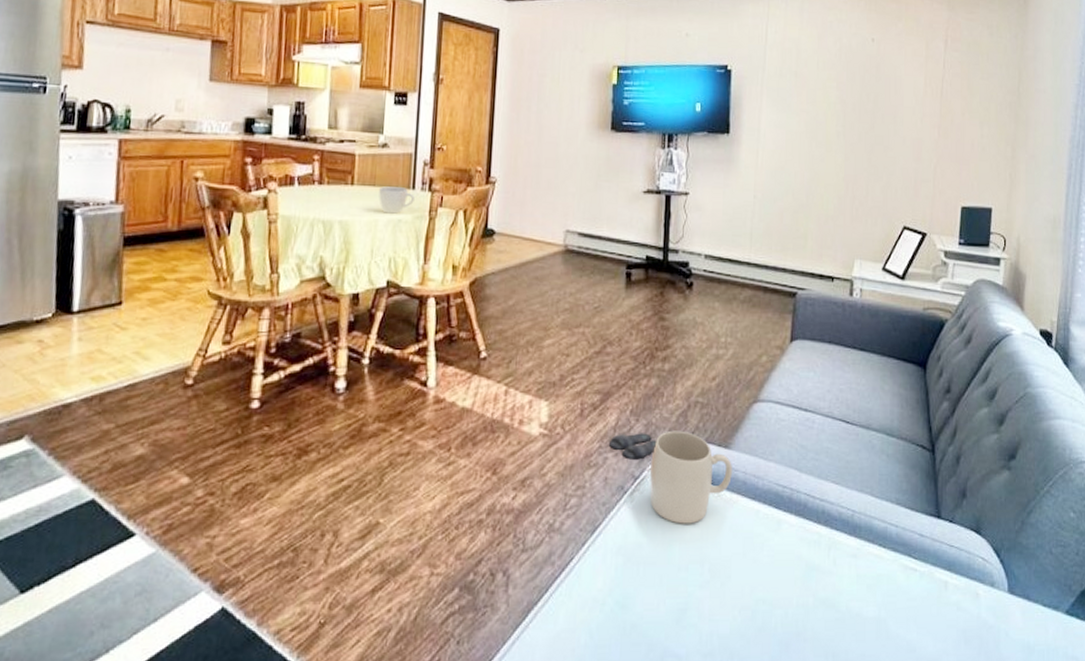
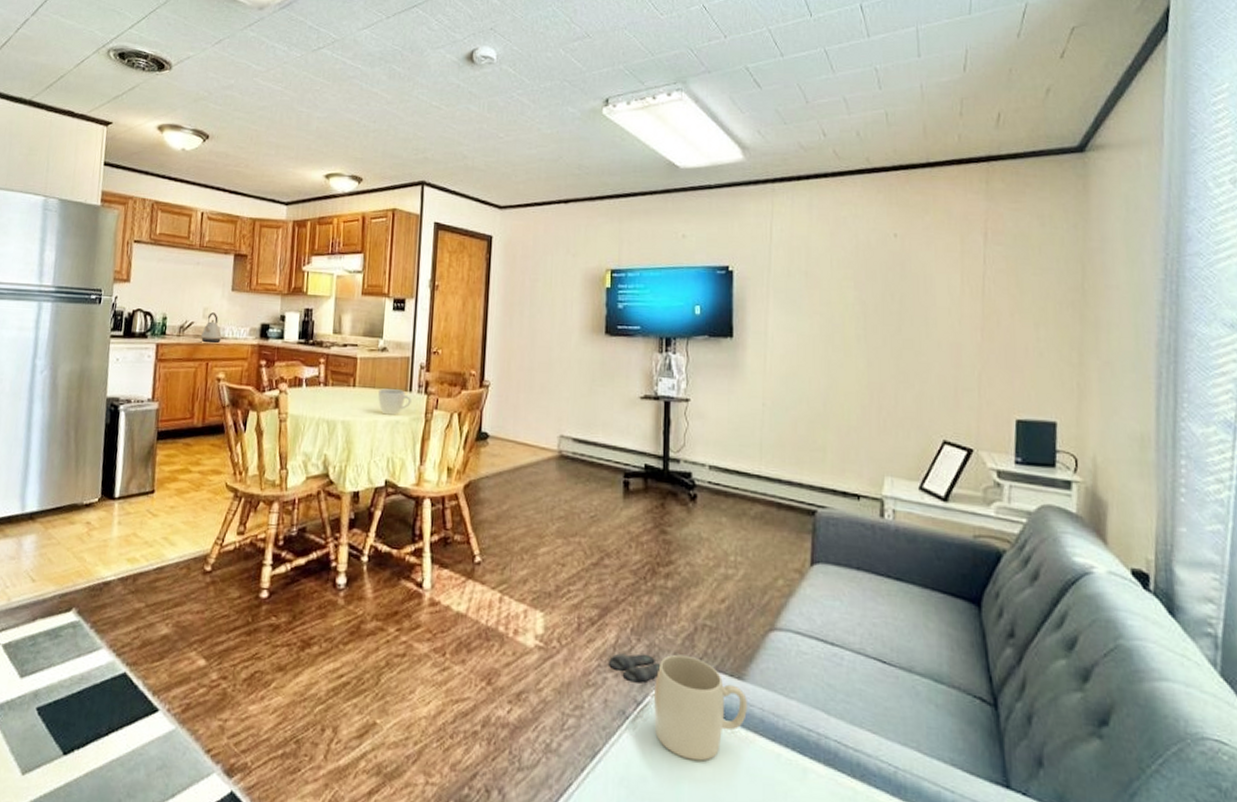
kettle: none [174,105,199,140] -> present [201,312,222,344]

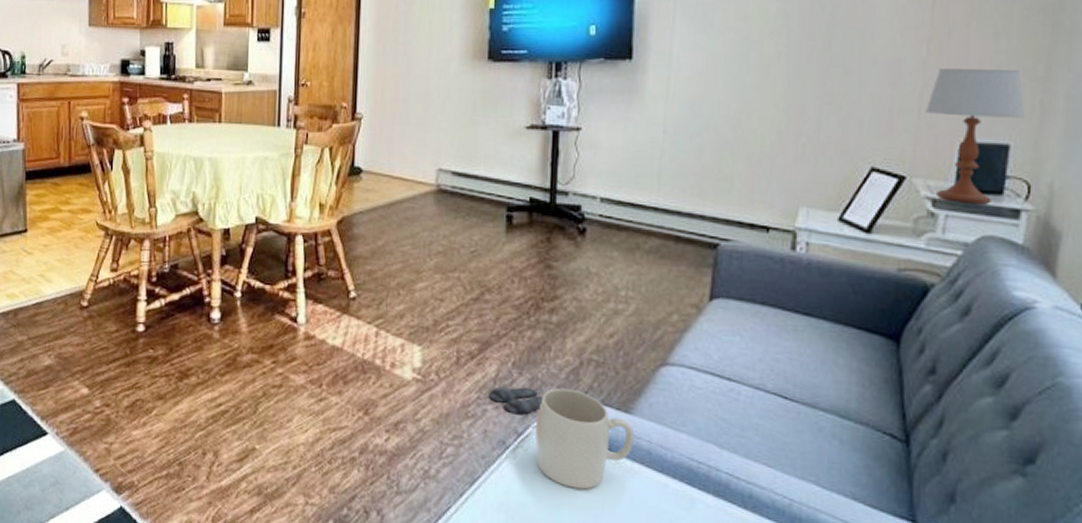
kettle: present [201,312,222,344] -> none [61,49,82,82]
cup: present [378,389,411,415] -> none [245,124,280,151]
table lamp: none [985,353,1065,476] -> present [926,69,1024,204]

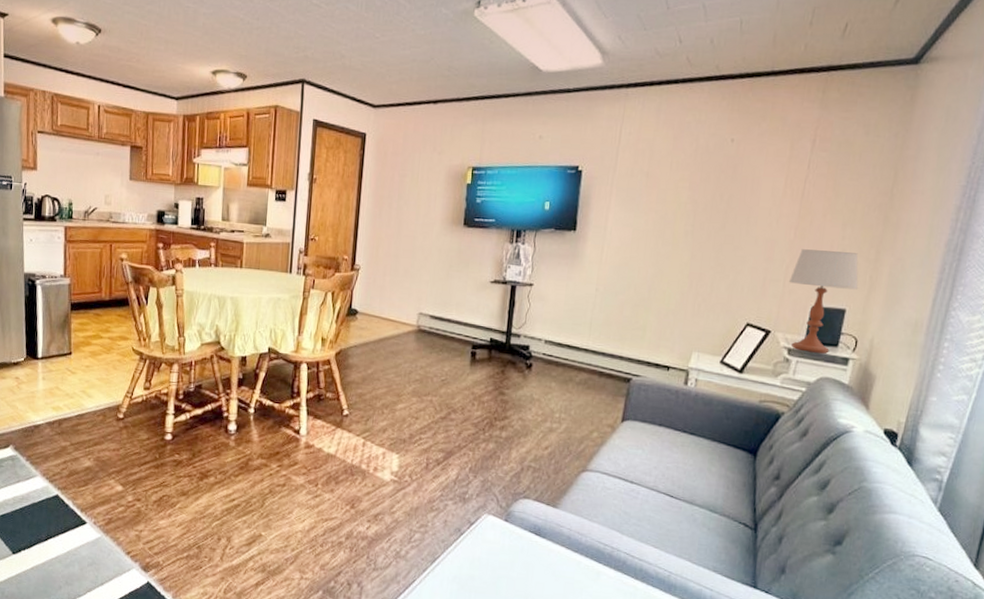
slippers: present [489,385,544,415] -> none [450,485,492,509]
mug: present [535,387,634,490] -> none [483,488,559,566]

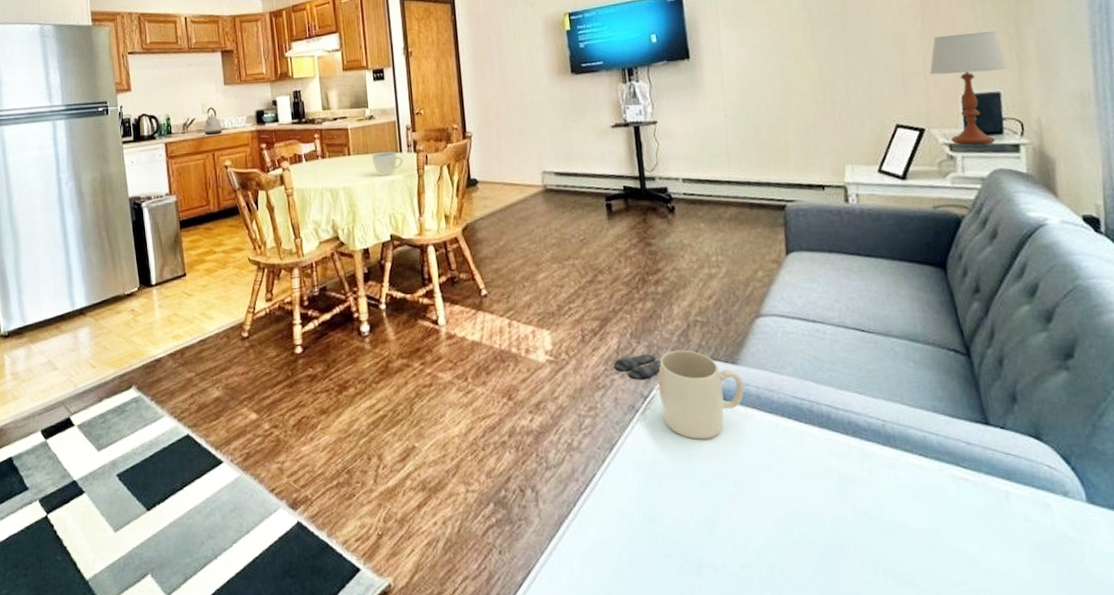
kettle: none [104,199,122,228] -> present [204,107,222,136]
cup: none [262,270,291,293] -> present [372,152,403,176]
slippers: none [450,485,492,509] -> present [614,354,662,380]
mug: none [483,488,559,566] -> present [658,349,744,440]

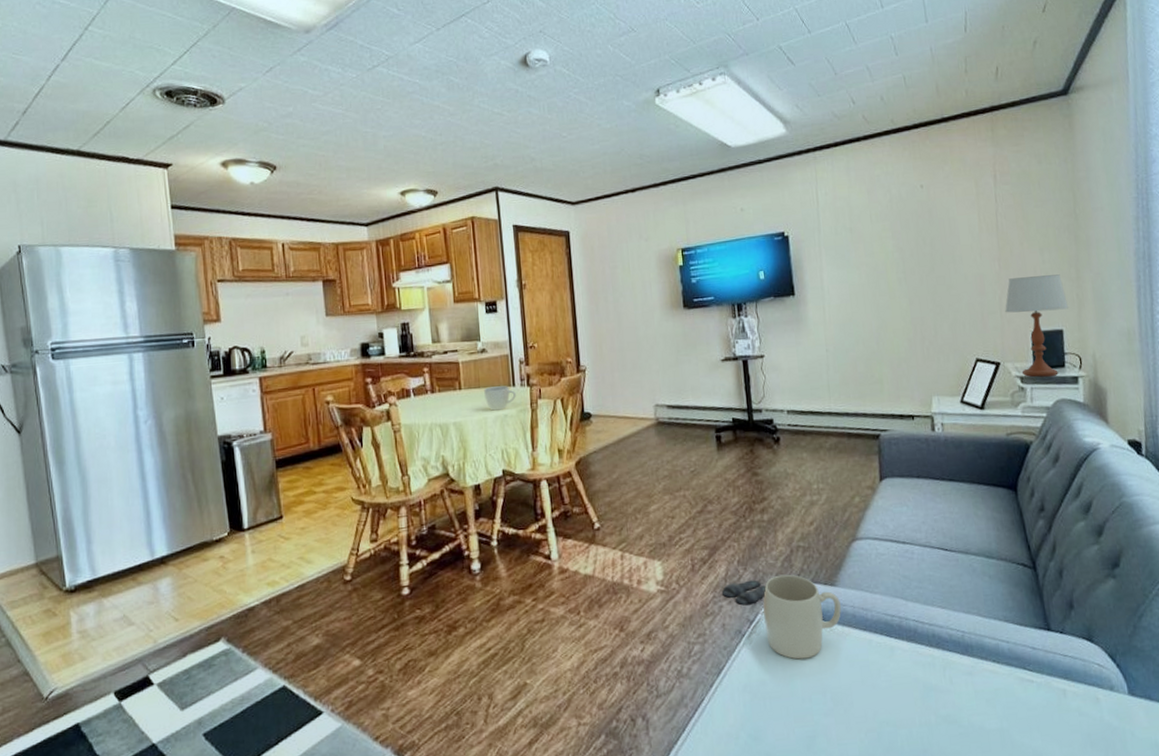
kettle: present [204,107,222,136] -> none [303,339,324,370]

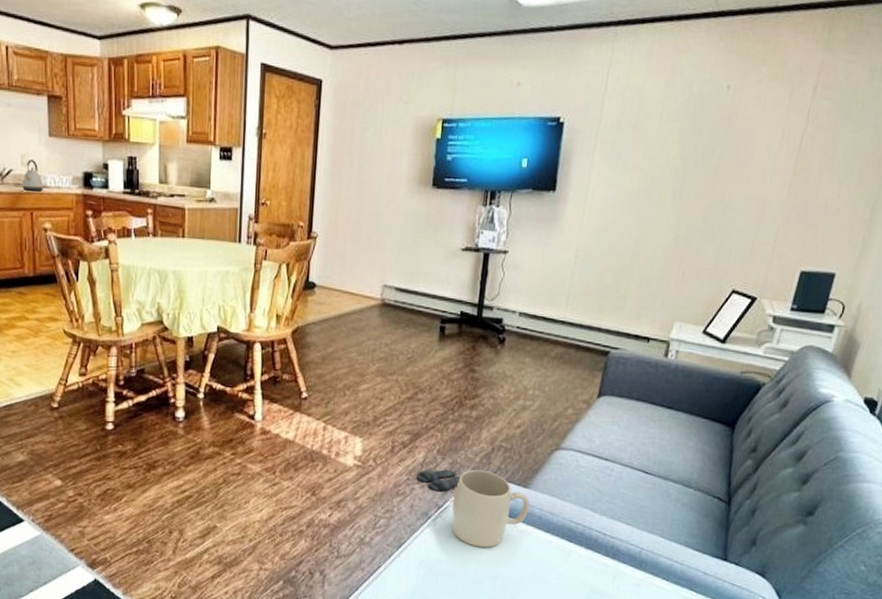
kettle: none [303,339,324,370] -> present [22,159,43,193]
cup: present [484,386,516,411] -> none [208,239,241,266]
table lamp: present [1005,274,1068,377] -> none [777,209,853,321]

